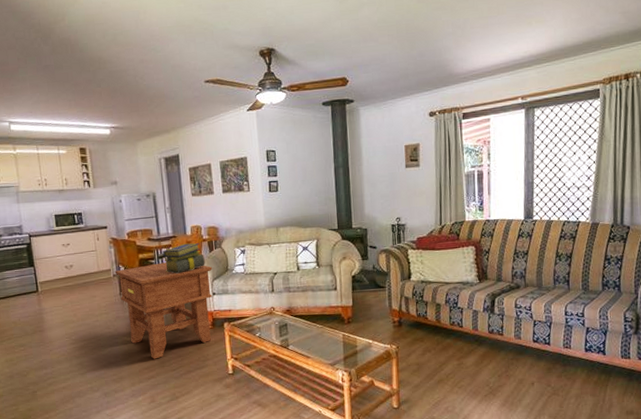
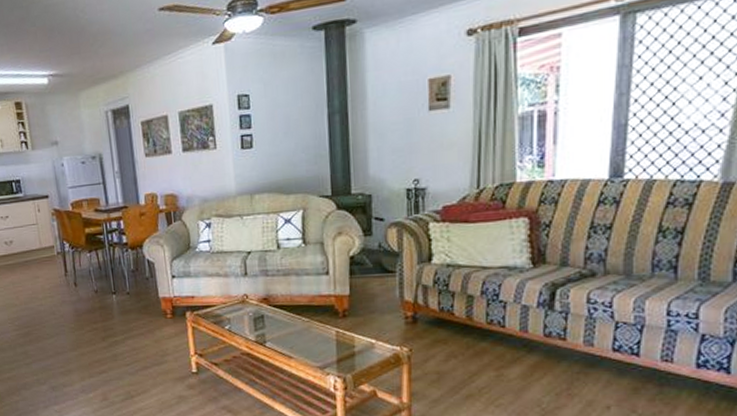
side table: present [115,262,212,359] -> none [59,238,172,351]
stack of books: present [162,243,205,274] -> none [111,214,163,252]

